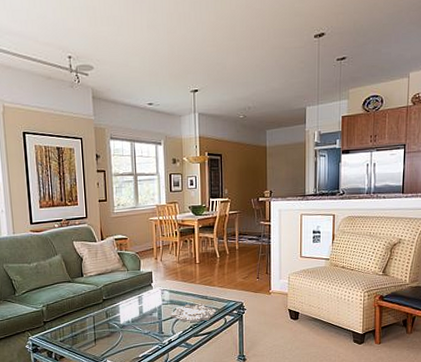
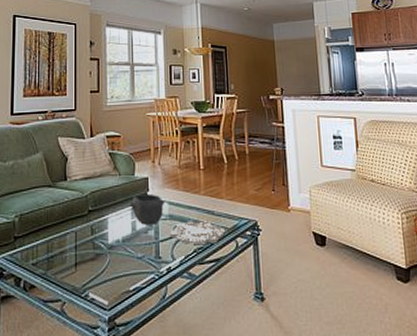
bowl: none [136,284,167,309] -> present [129,193,165,225]

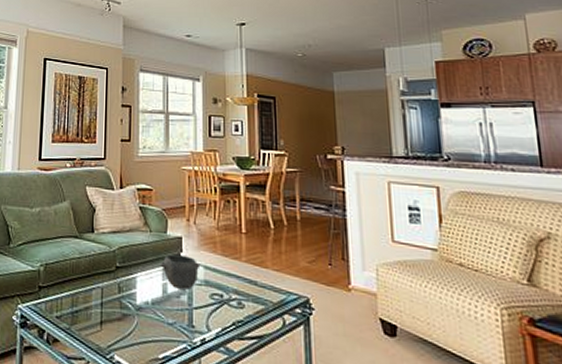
decorative tray: present [170,219,226,244] -> none [205,289,271,319]

